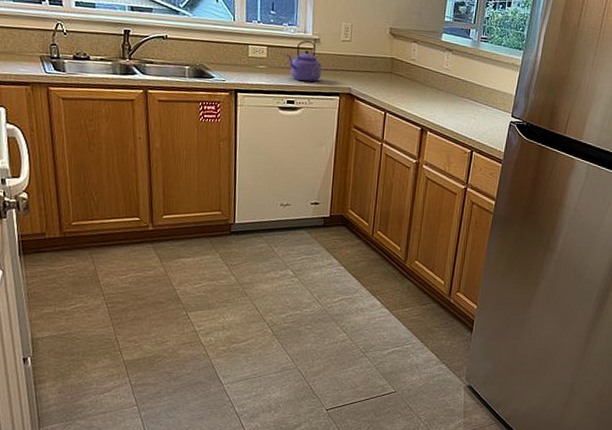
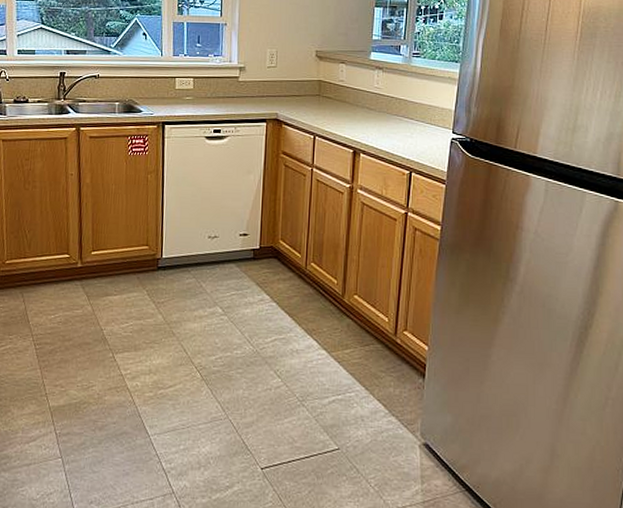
kettle: present [286,41,322,83] -> none [212,70,248,110]

